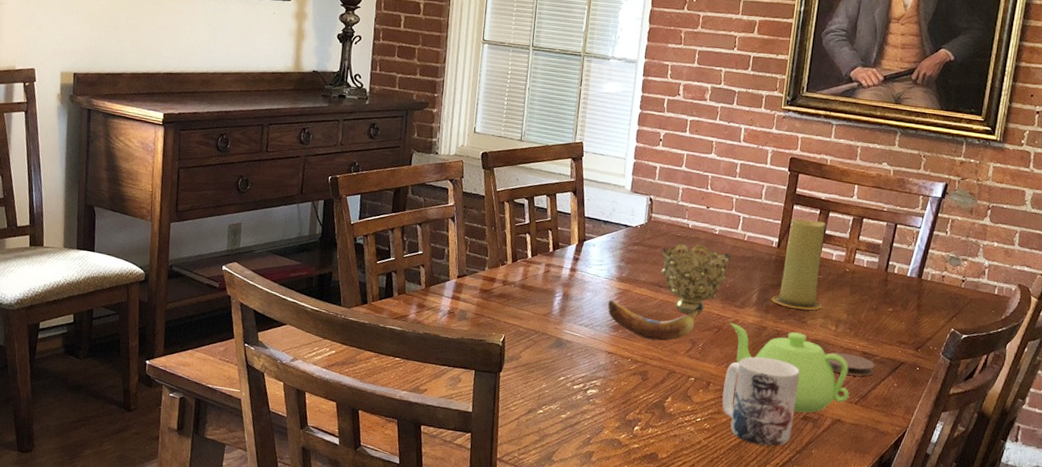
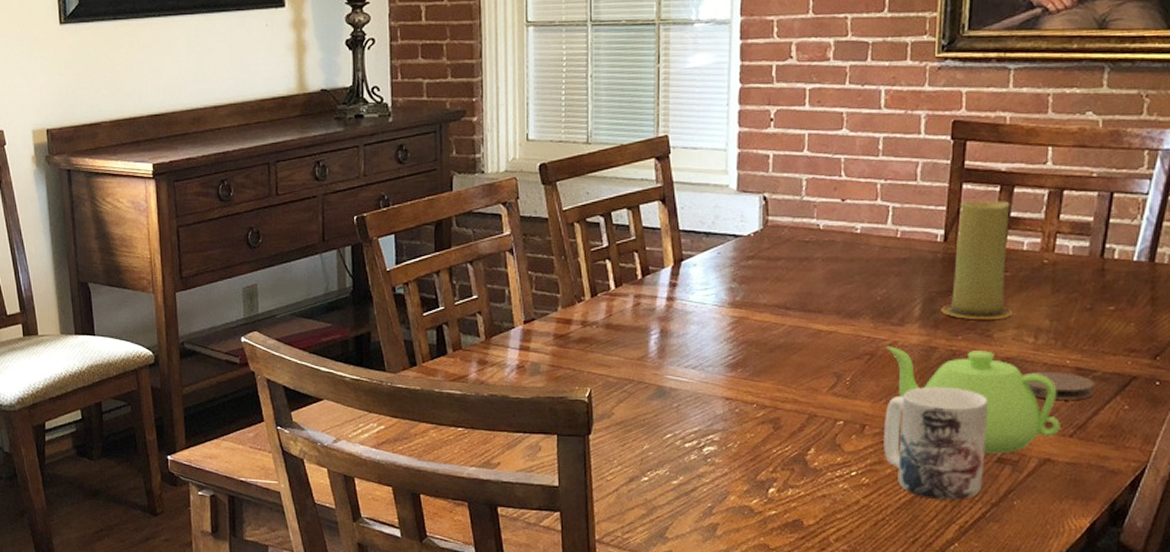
banana: present [607,299,703,341] -> none [719,324,848,378]
decorative bowl: present [660,243,731,314] -> none [786,248,880,339]

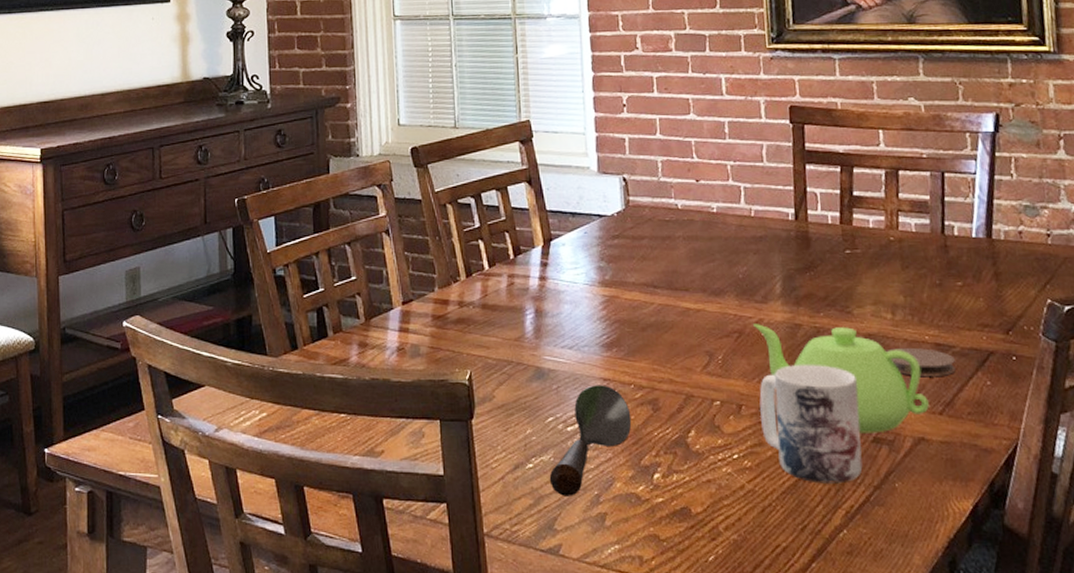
spoon: none [663,403,751,508] -> present [549,385,632,496]
candle: present [940,201,1012,319] -> none [800,180,868,296]

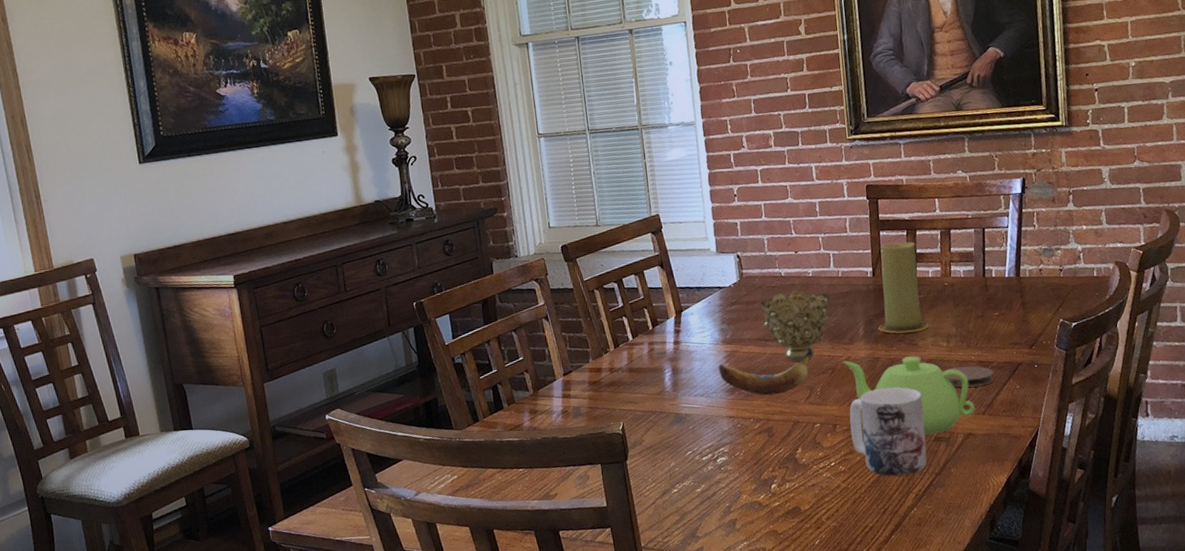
spoon: present [549,385,632,496] -> none [690,421,753,511]
banana: none [592,301,715,357] -> present [718,347,813,396]
decorative bowl: none [650,227,738,317] -> present [761,289,830,362]
candle: none [800,180,868,296] -> present [877,241,929,334]

